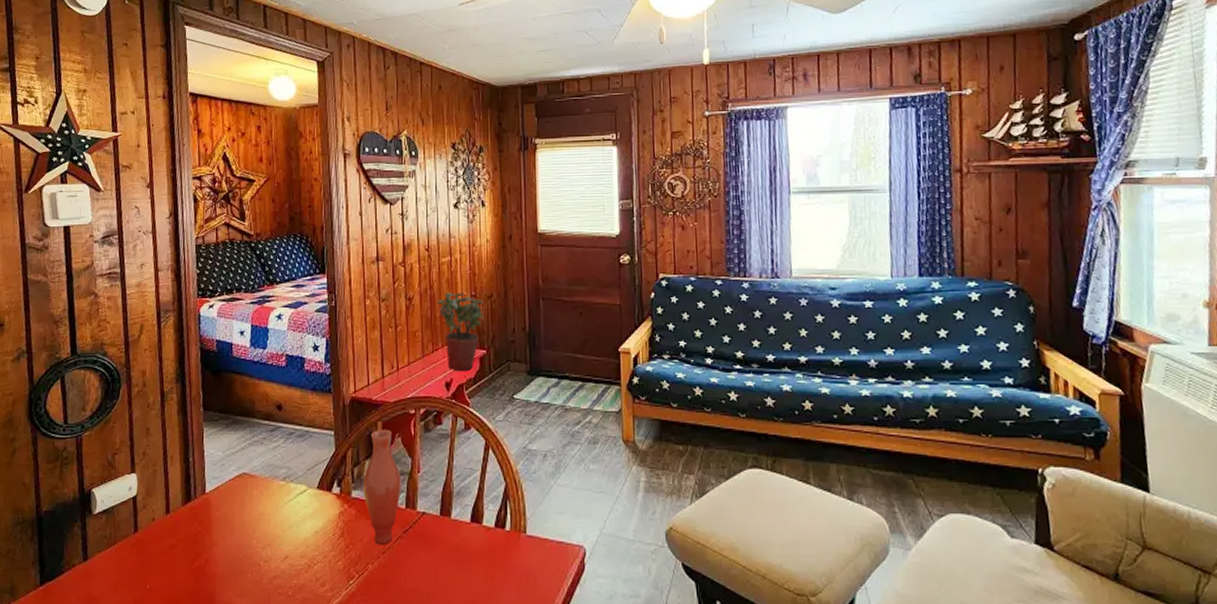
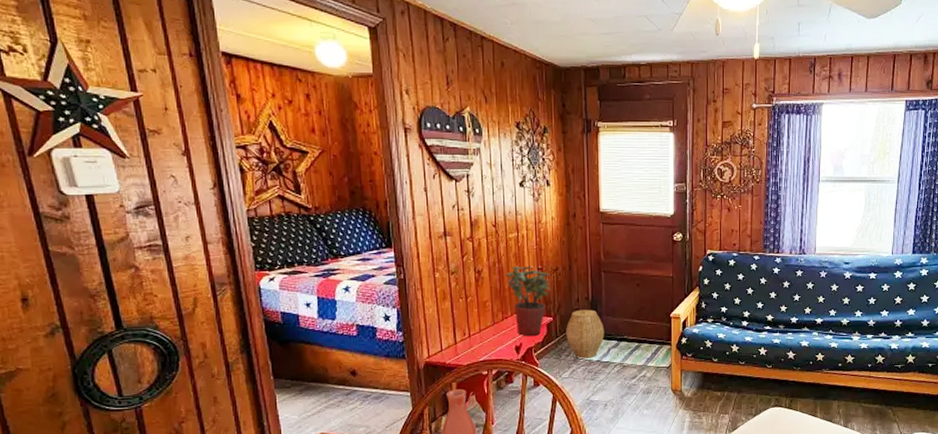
woven basket: none [500,342,544,398] -> present [566,309,605,359]

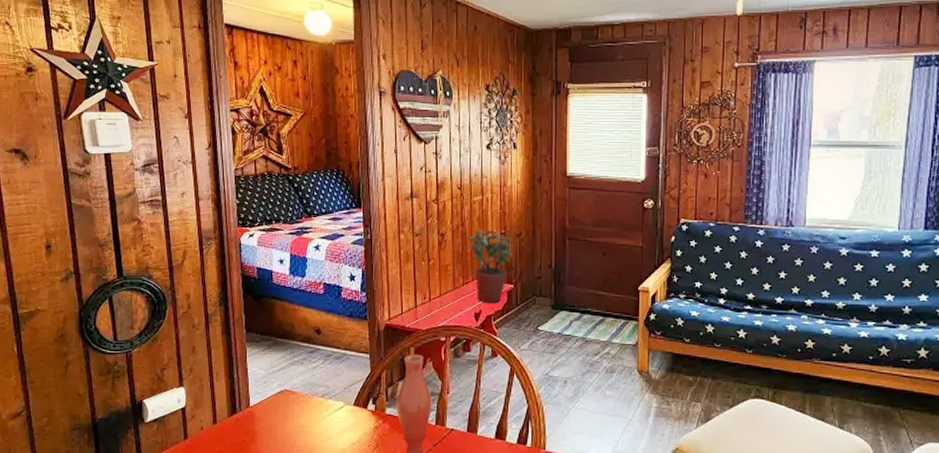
woven basket: present [566,309,605,359] -> none [527,278,567,330]

